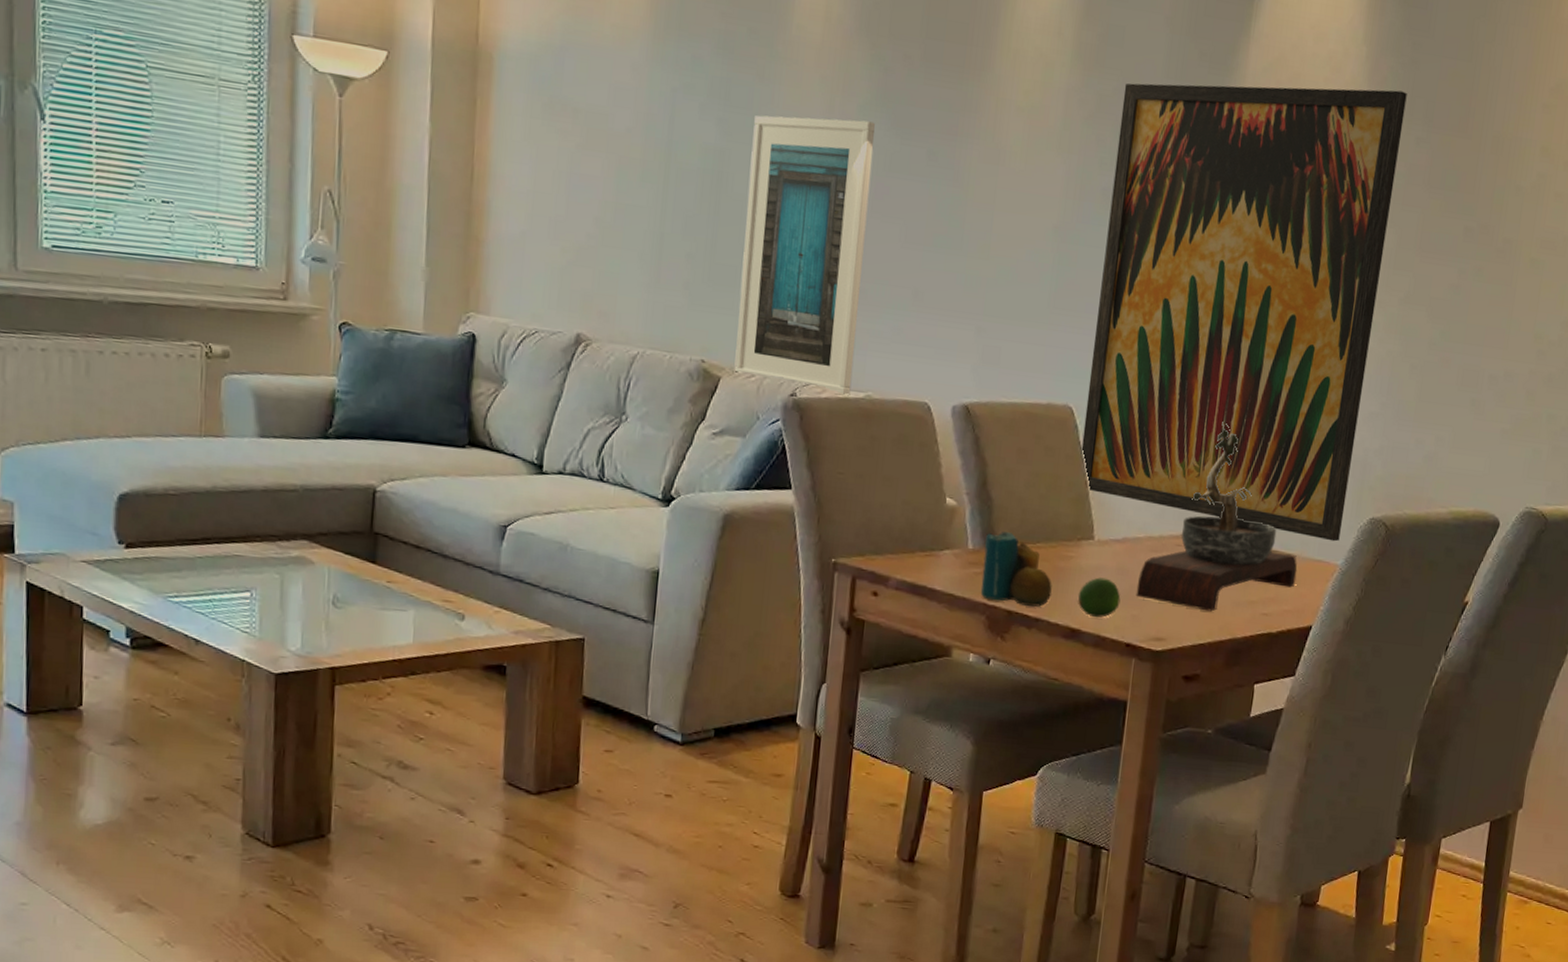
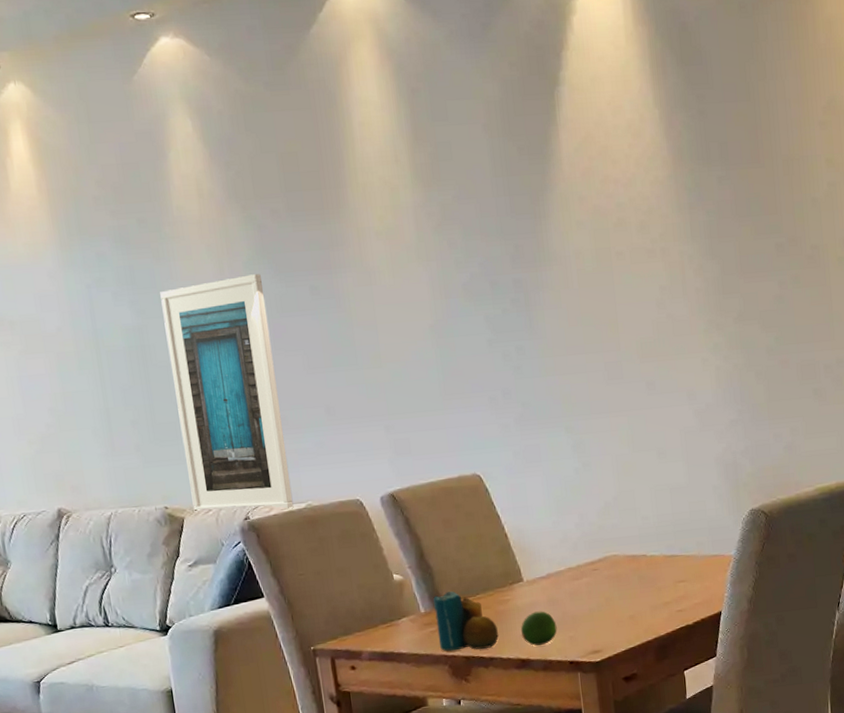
wall art: present [1081,83,1407,542] -> none [461,140,728,542]
bonsai tree: present [1136,420,1297,612] -> none [567,456,700,621]

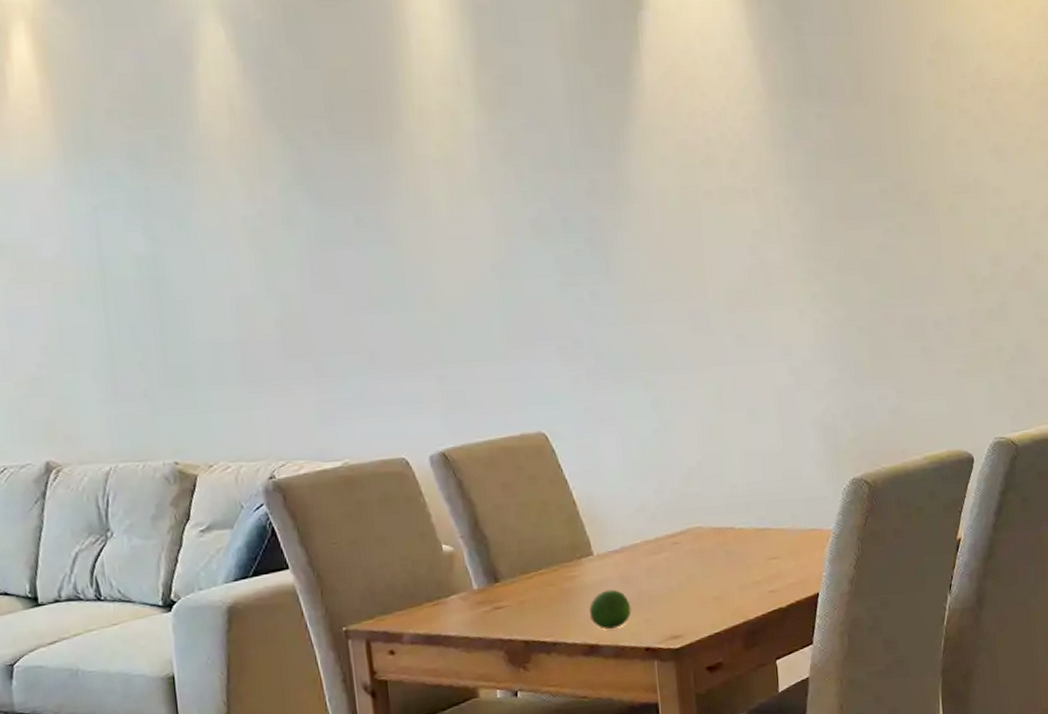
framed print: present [160,274,294,512] -> none [180,201,328,469]
candle: present [433,591,499,652] -> none [488,565,563,635]

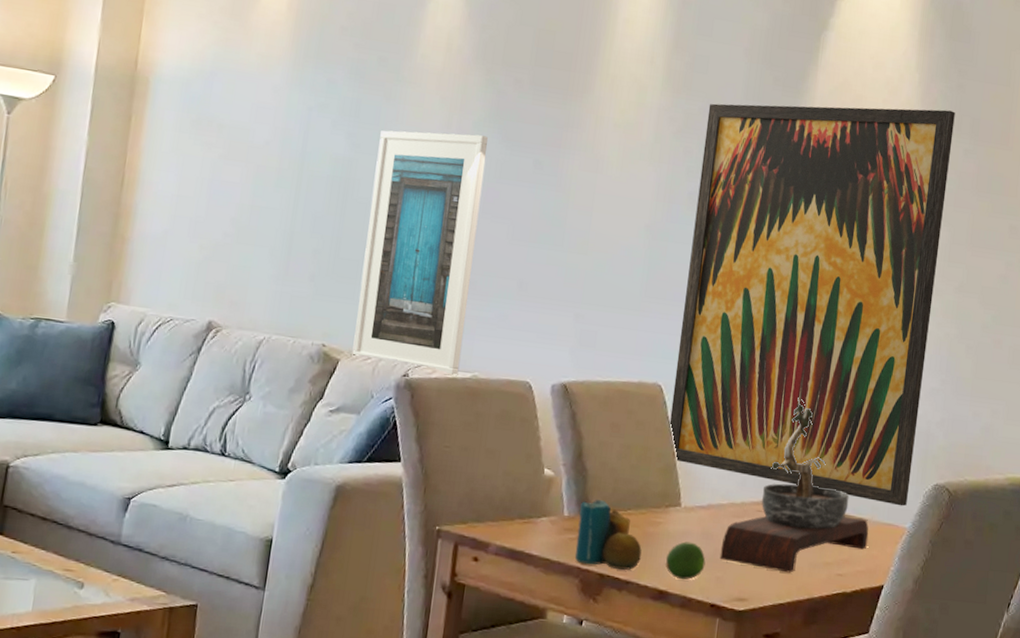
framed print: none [180,201,328,469] -> present [352,130,488,377]
candle: none [488,565,563,635] -> present [574,500,642,570]
wall art: none [531,74,827,510] -> present [669,103,955,507]
bonsai tree: none [643,416,795,601] -> present [719,396,869,573]

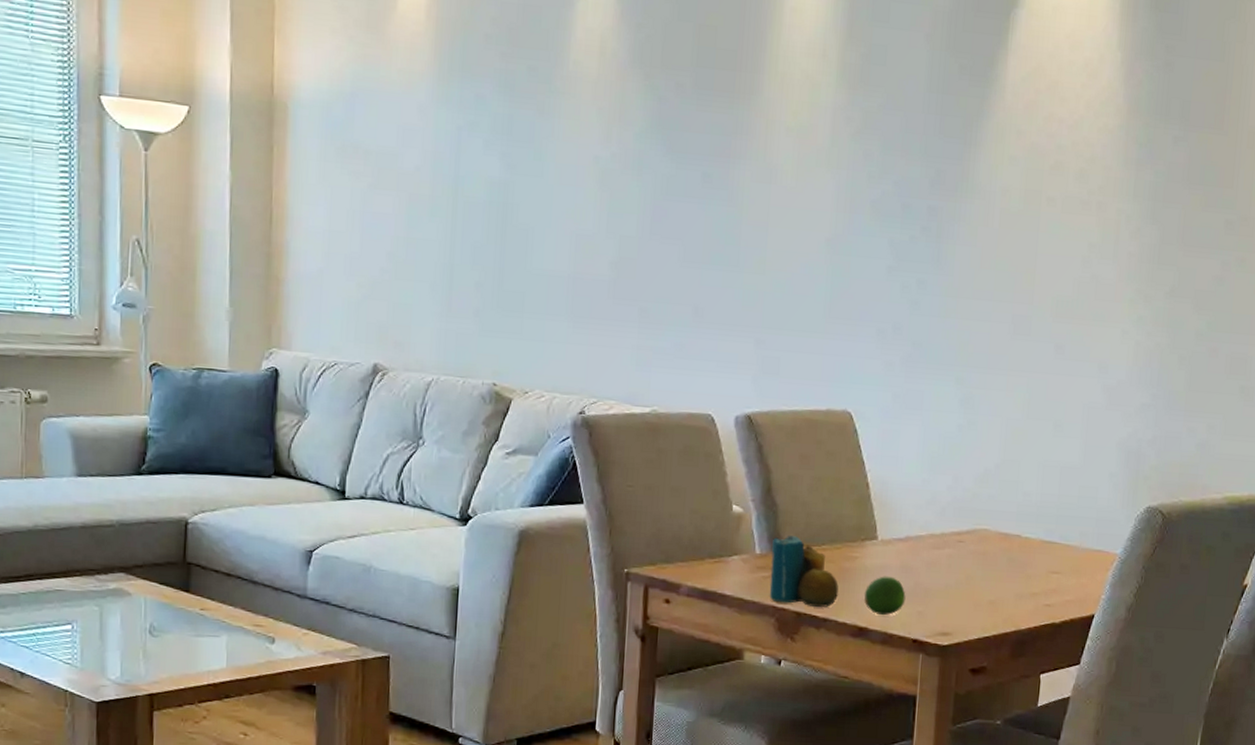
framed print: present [352,130,488,377] -> none [524,147,651,412]
wall art: present [669,103,955,507] -> none [861,92,1163,531]
bonsai tree: present [719,396,869,573] -> none [920,418,1078,605]

